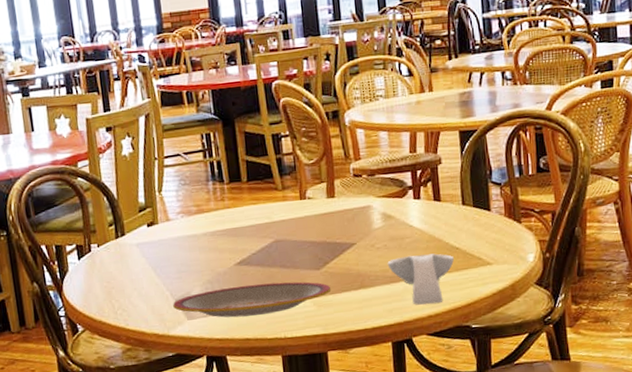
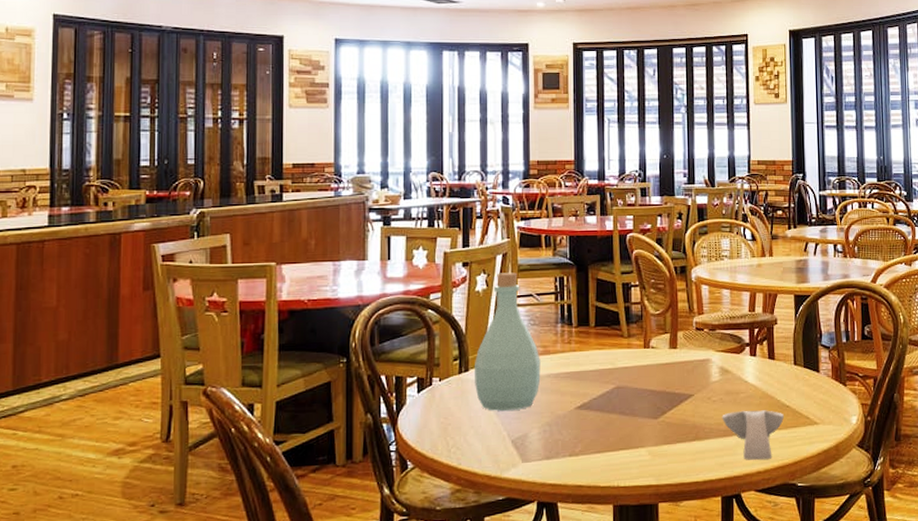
bottle: none [130,133,197,273] -> present [475,272,541,411]
plate: present [173,281,332,318] -> none [509,429,667,463]

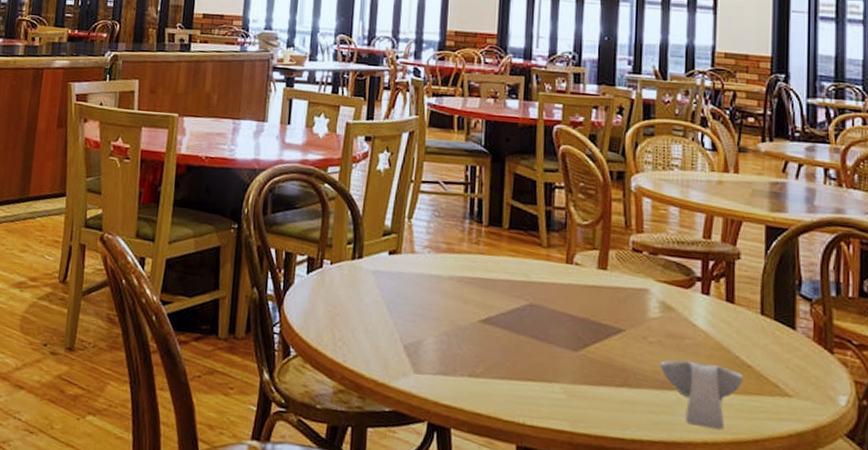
bottle: present [475,272,541,411] -> none [368,152,443,312]

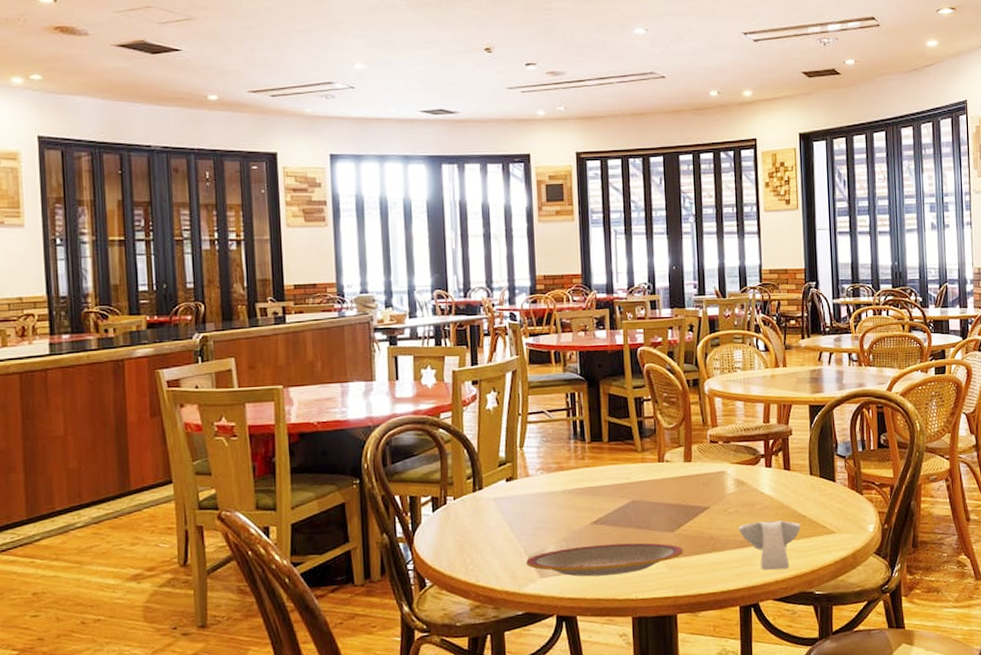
plate: none [400,344,588,391] -> present [526,542,684,577]

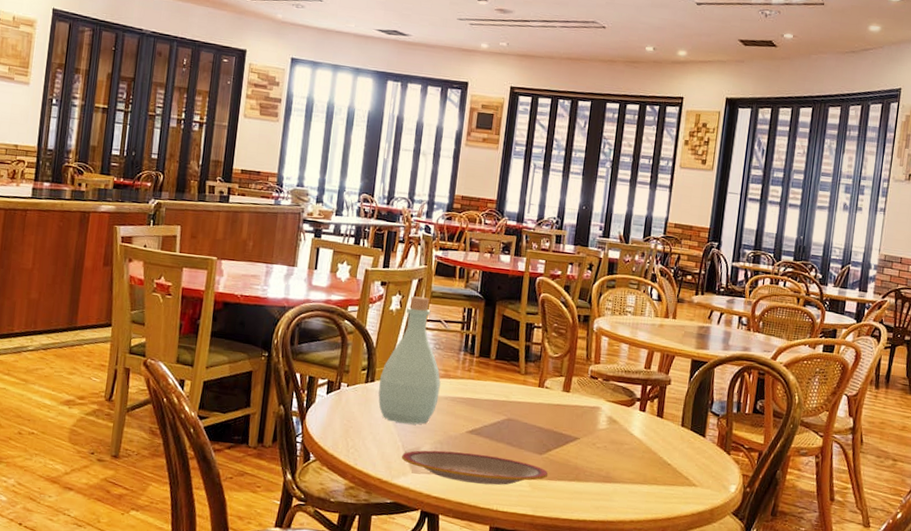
bottle: none [488,389,555,528] -> present [378,296,441,425]
spoon rest: present [738,520,801,571] -> none [603,460,664,512]

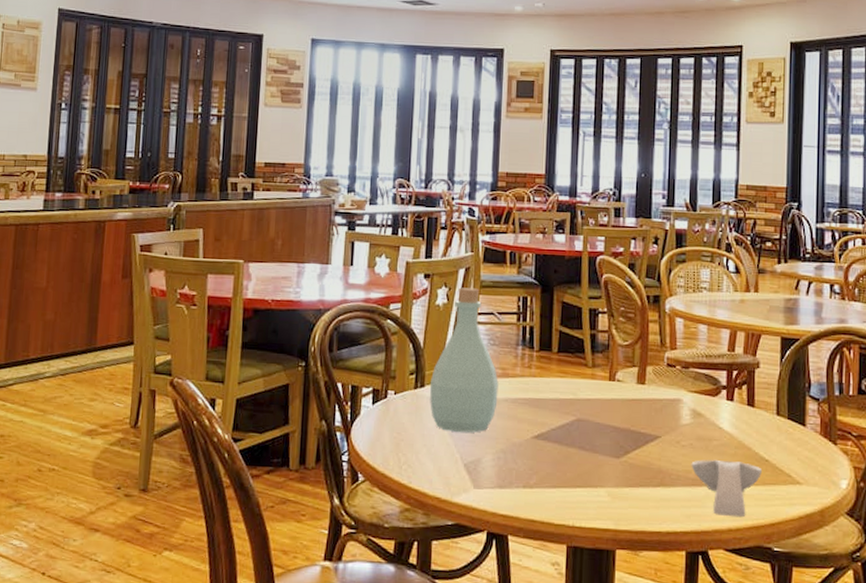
plate: present [402,450,549,485] -> none [461,460,629,497]
spoon rest: none [603,460,664,512] -> present [691,459,762,518]

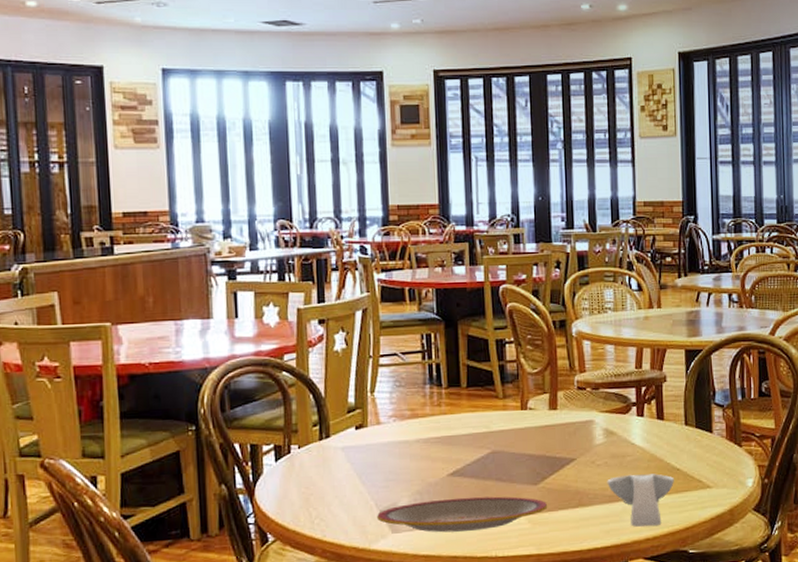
bottle: present [430,287,499,433] -> none [336,329,409,480]
plate: none [461,460,629,497] -> present [377,496,548,533]

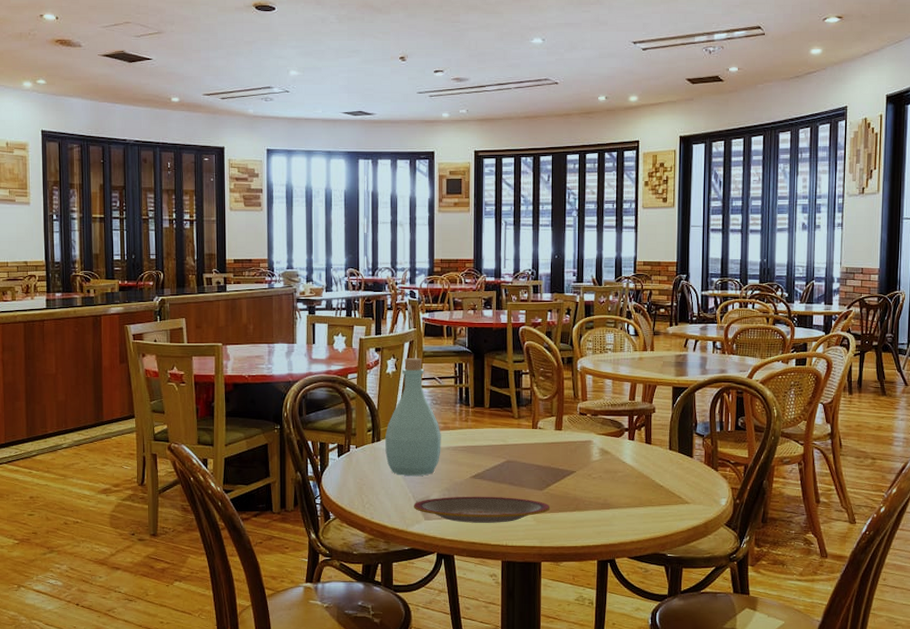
bottle: none [336,329,409,480] -> present [385,358,441,476]
spoon rest: present [607,474,674,527] -> none [600,487,657,532]

